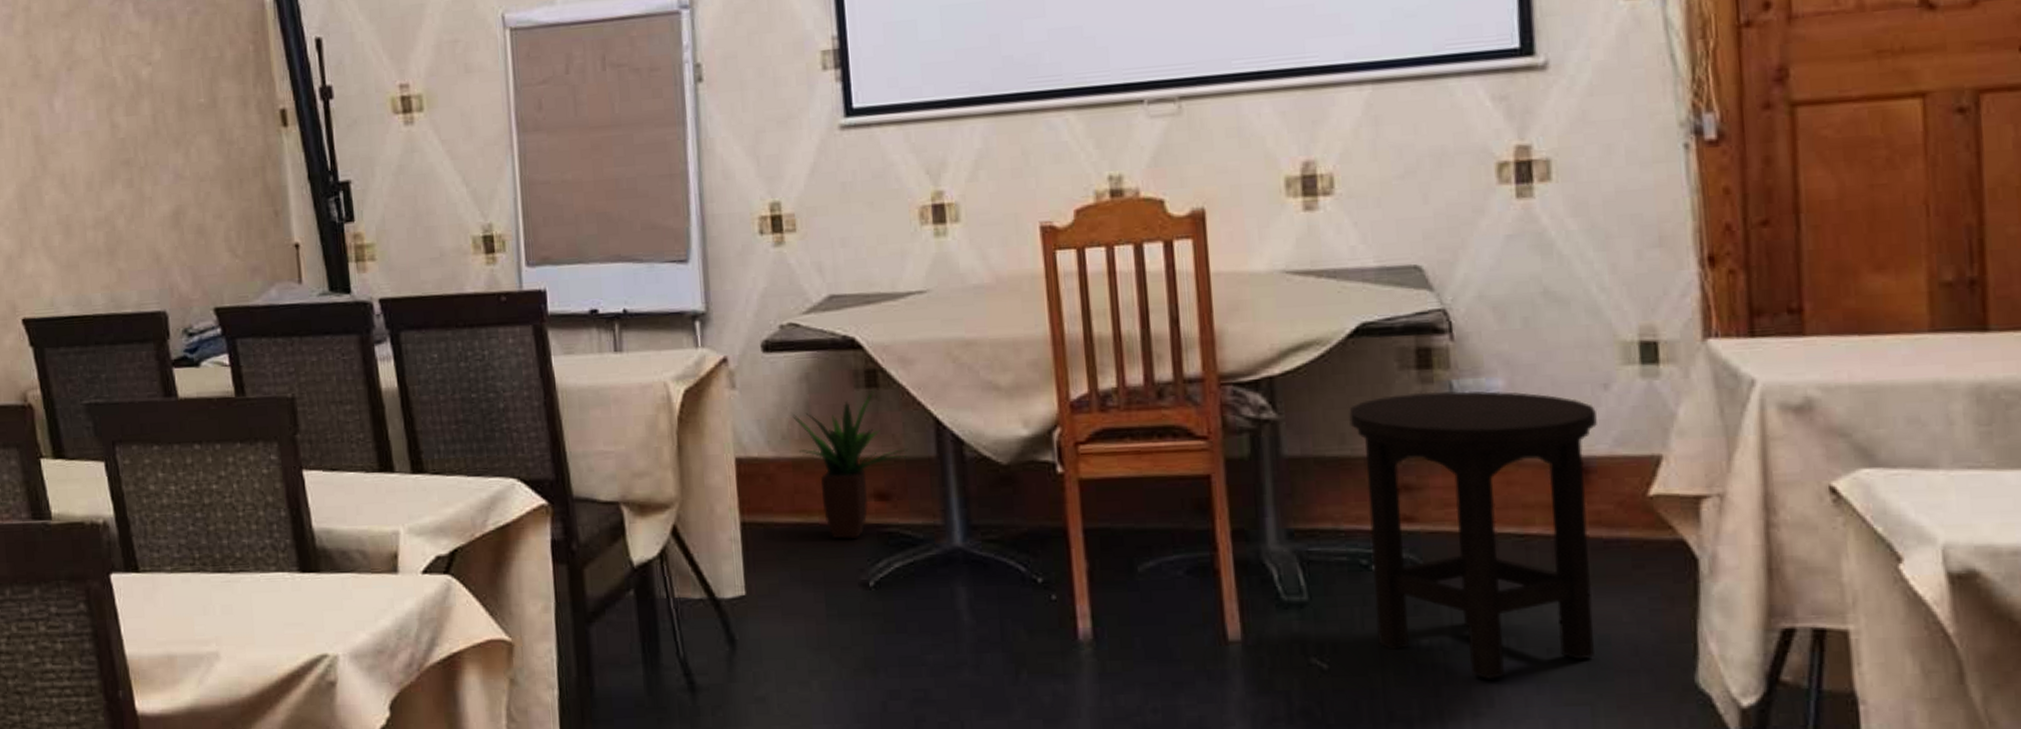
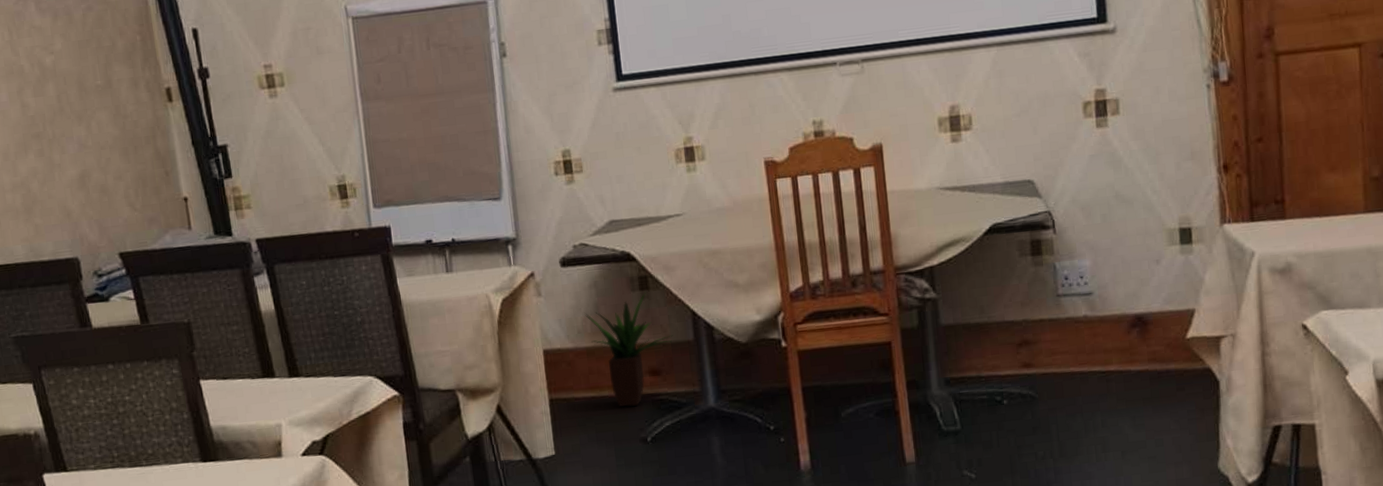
stool: present [1349,391,1597,679] -> none [986,269,1153,477]

